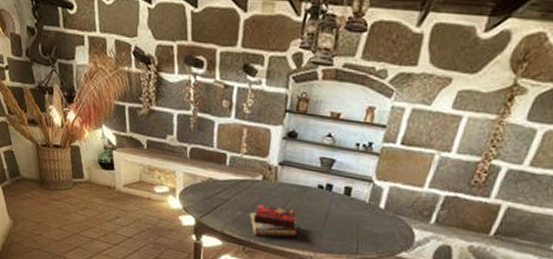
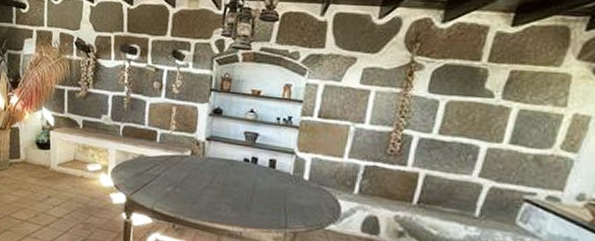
book: present [249,204,300,238] -> none [178,179,228,213]

